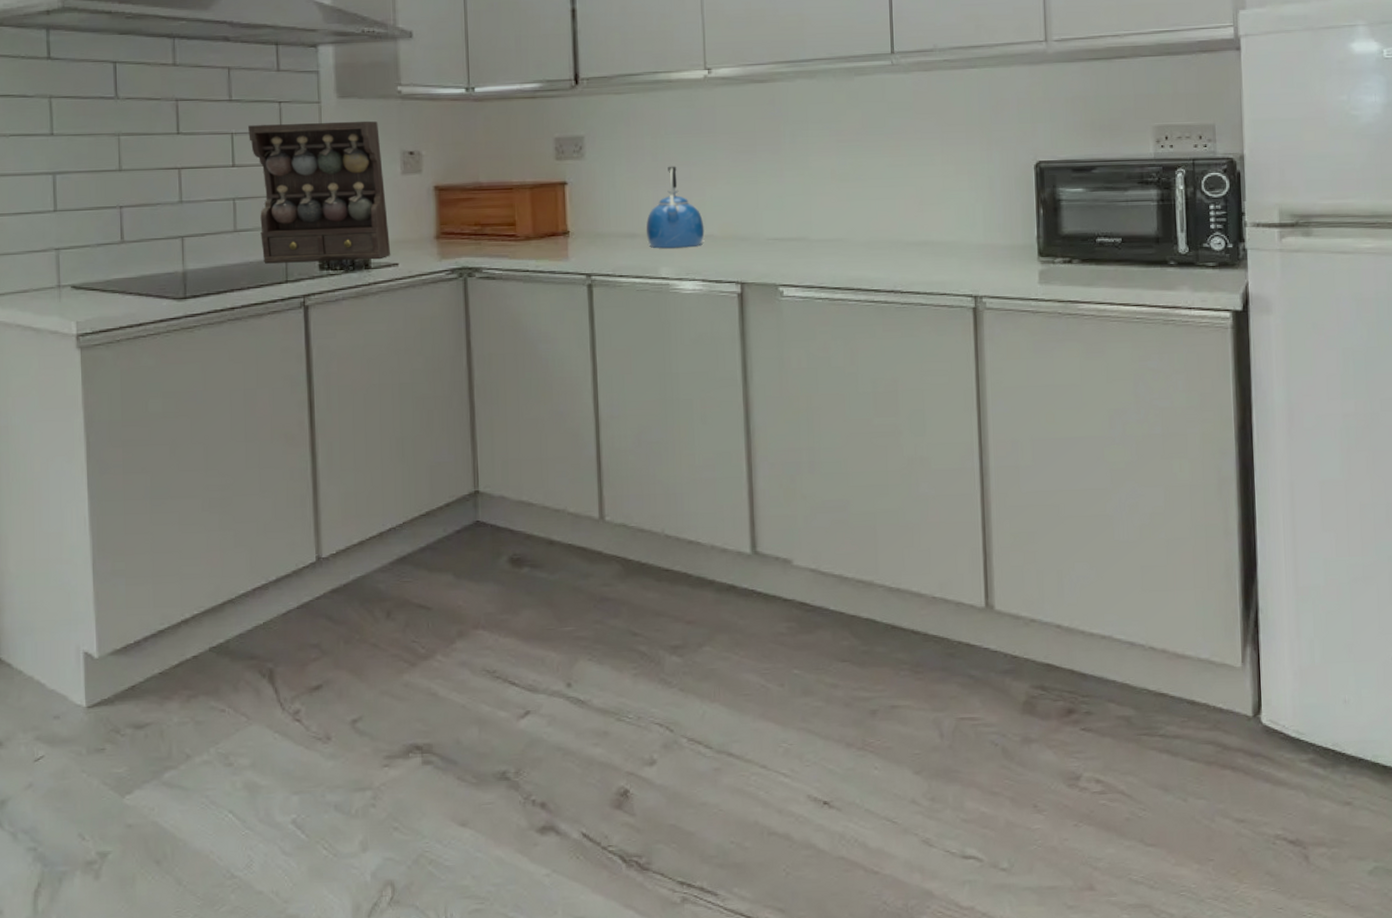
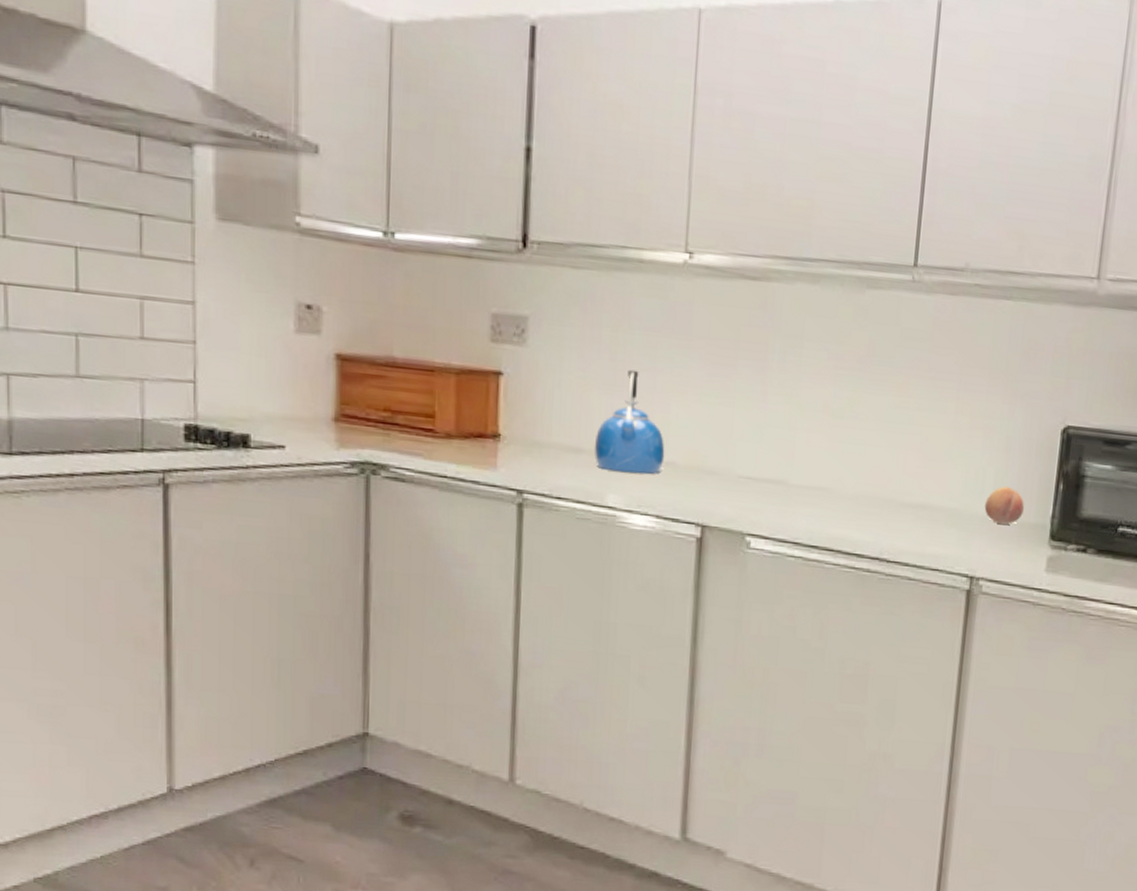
spice rack: present [248,121,391,264] -> none [98,240,277,438]
fruit: none [978,218,1013,249] -> present [984,486,1025,525]

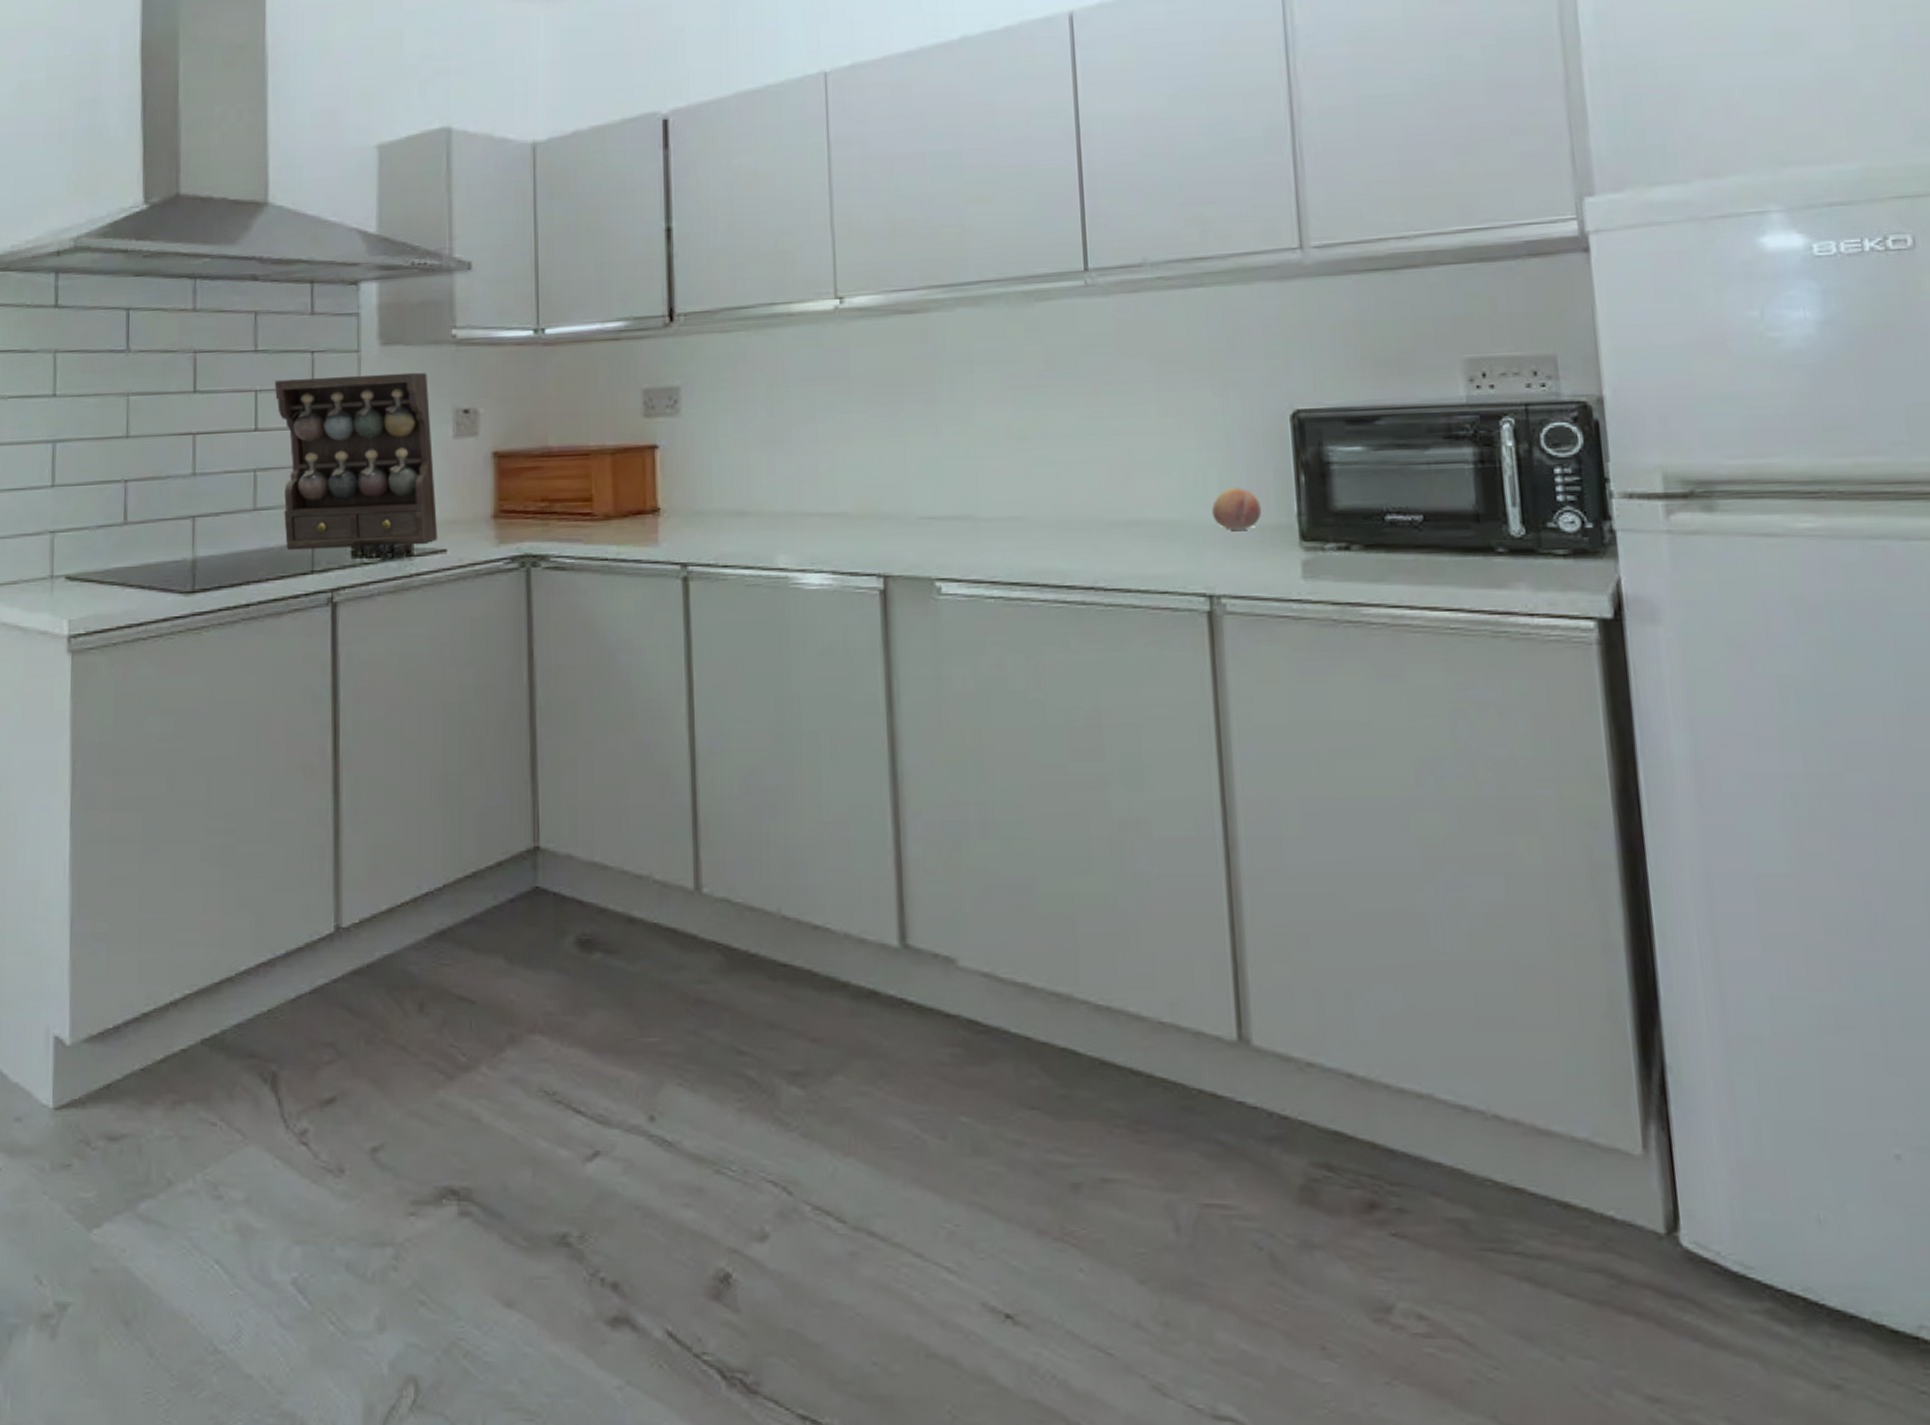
spice rack: none [98,240,277,438] -> present [275,372,438,550]
kettle: present [594,369,665,474] -> none [758,423,835,530]

